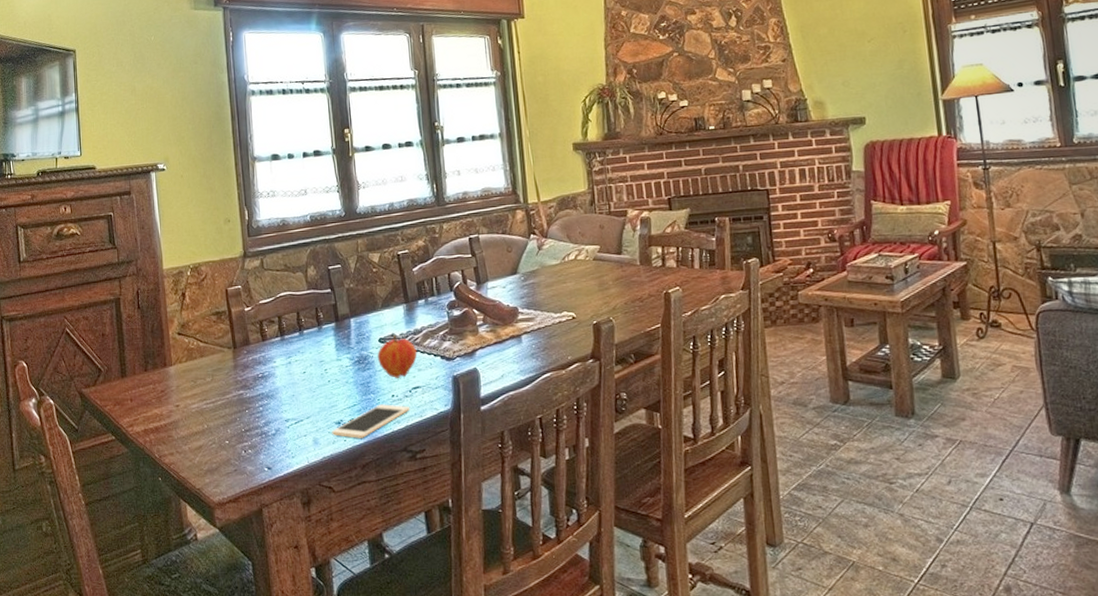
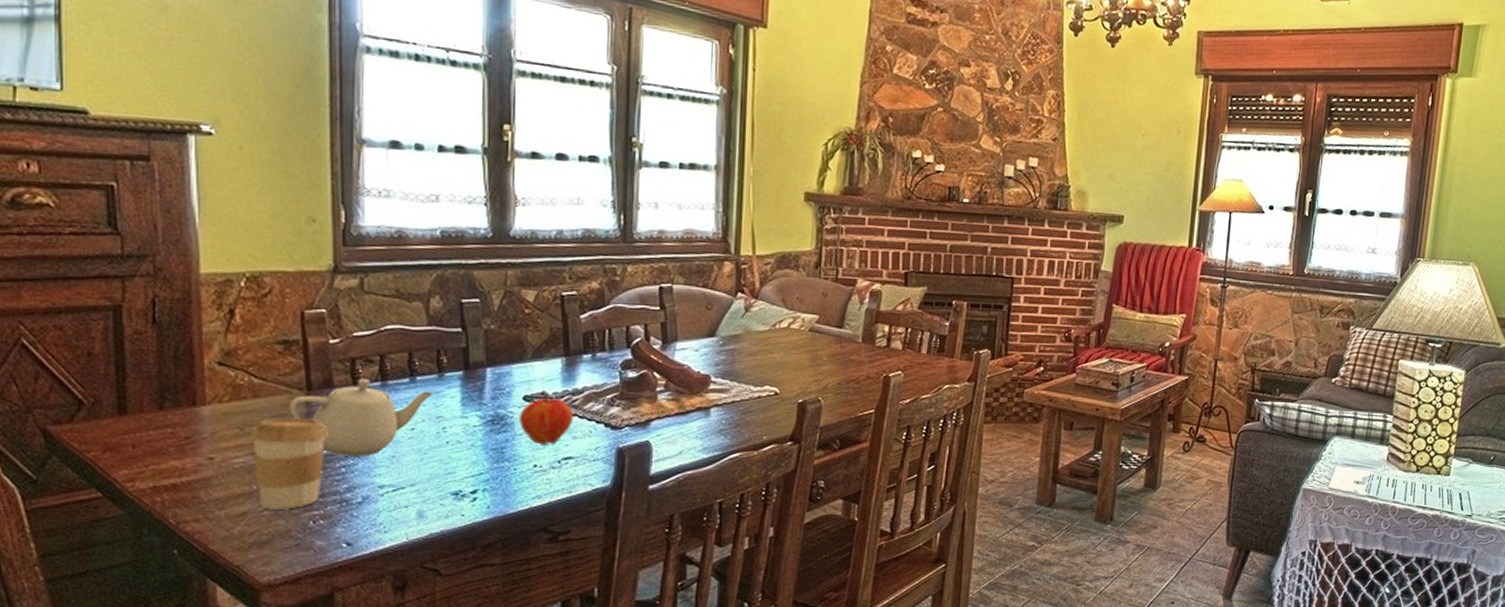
coffee cup: none [200,370,249,443] -> present [250,418,328,510]
teapot: none [223,335,317,398] -> present [289,378,434,456]
cell phone: present [332,404,409,438] -> none [445,475,556,513]

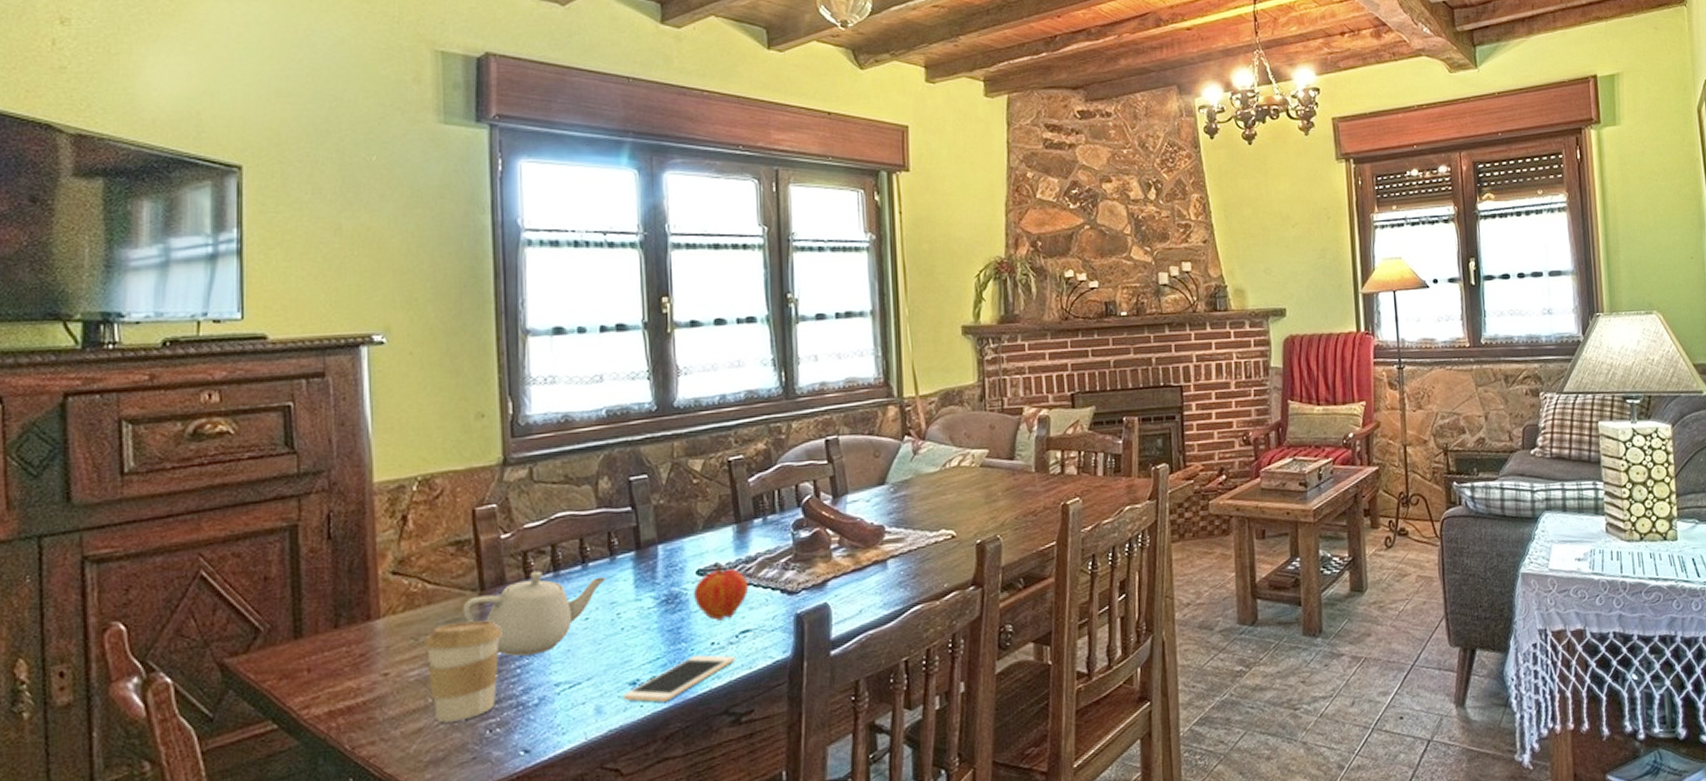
cell phone: none [445,475,556,513] -> present [623,654,735,702]

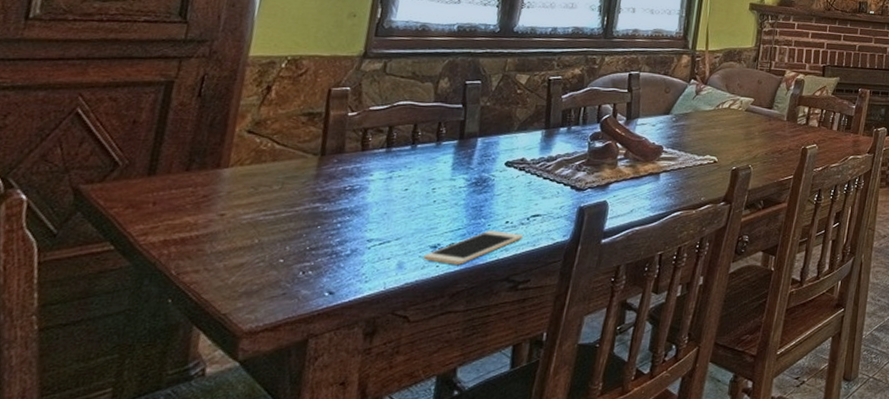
coffee cup: present [424,620,502,723] -> none [258,179,332,261]
teapot: present [462,571,607,657] -> none [301,145,430,213]
fruit: present [693,565,749,621] -> none [498,160,547,204]

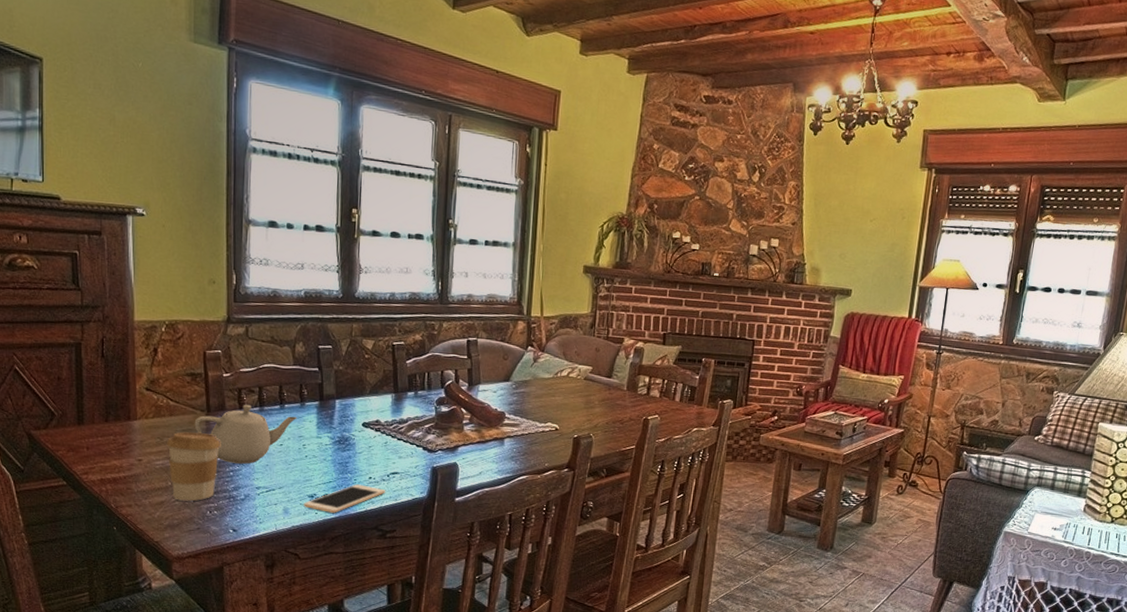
coffee cup: none [258,179,332,261] -> present [167,432,221,502]
teapot: none [301,145,430,213] -> present [194,404,297,464]

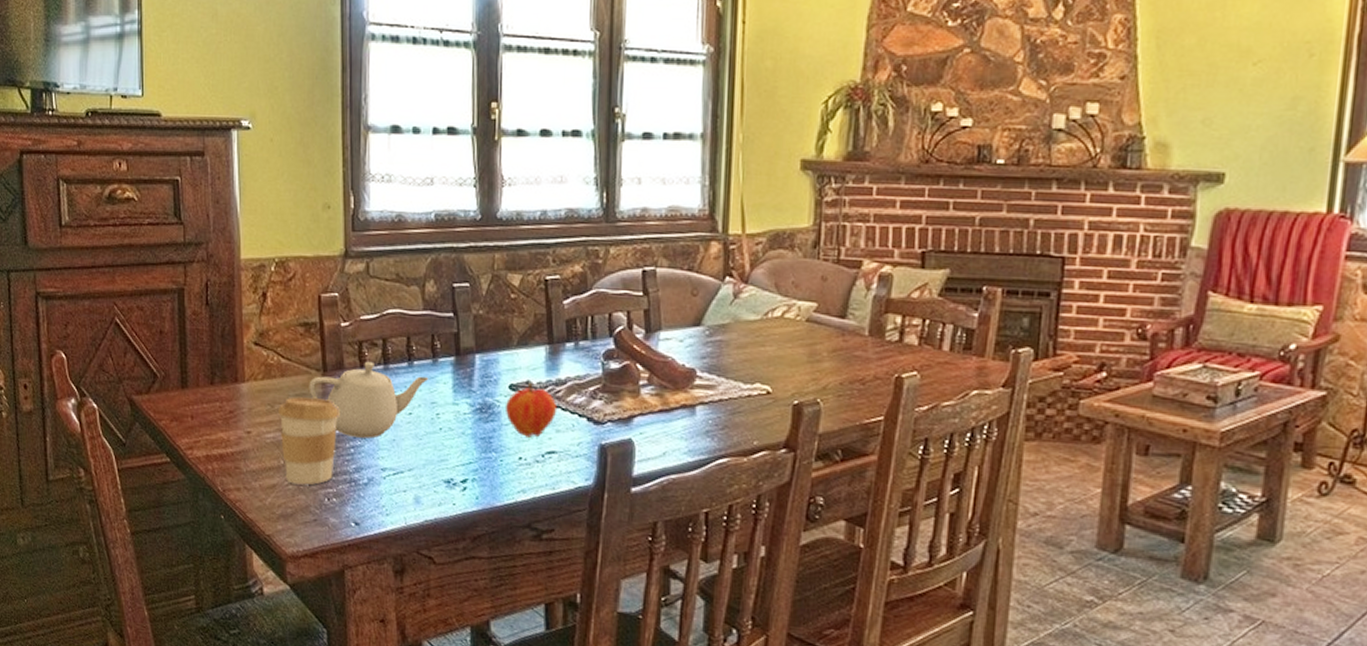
cell phone: present [303,484,385,513] -> none [438,466,540,505]
fruit: none [358,422,400,462] -> present [504,383,558,438]

